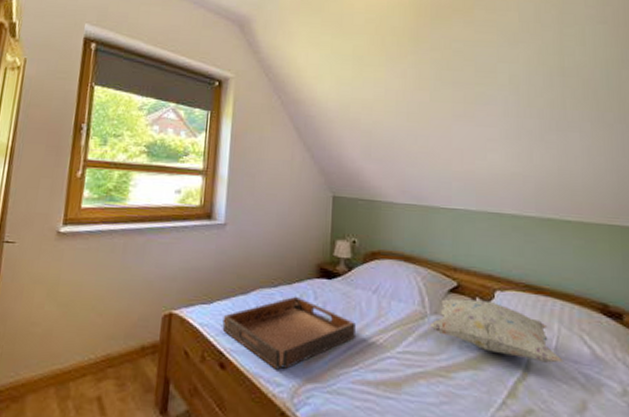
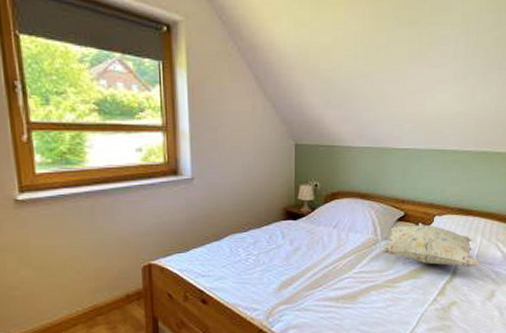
serving tray: present [222,296,356,370] -> none [200,237,319,299]

